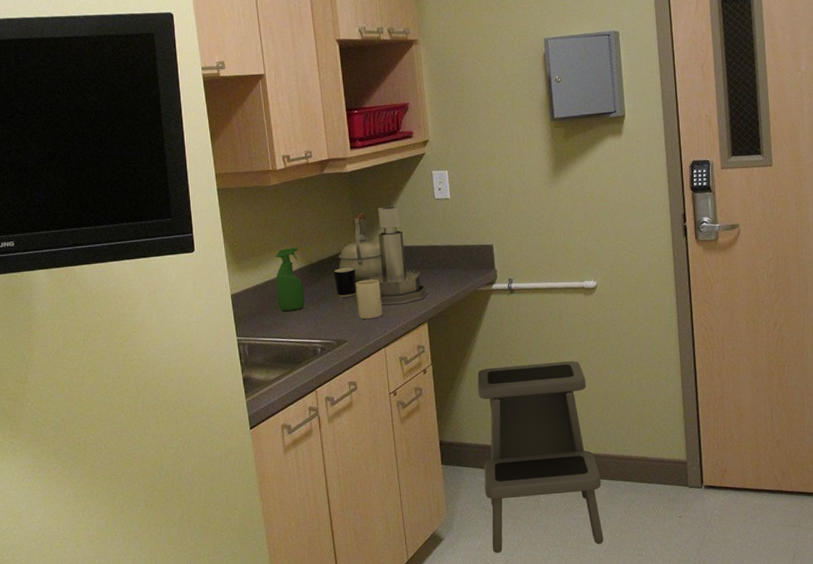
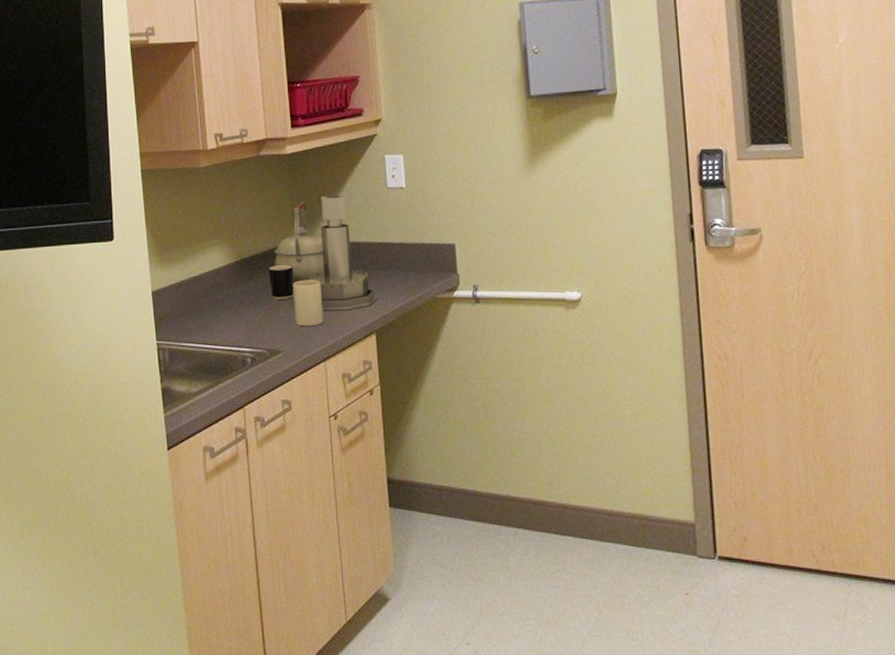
spray bottle: present [276,247,305,311] -> none [203,239,235,313]
step stool: present [477,361,604,553] -> none [434,389,589,622]

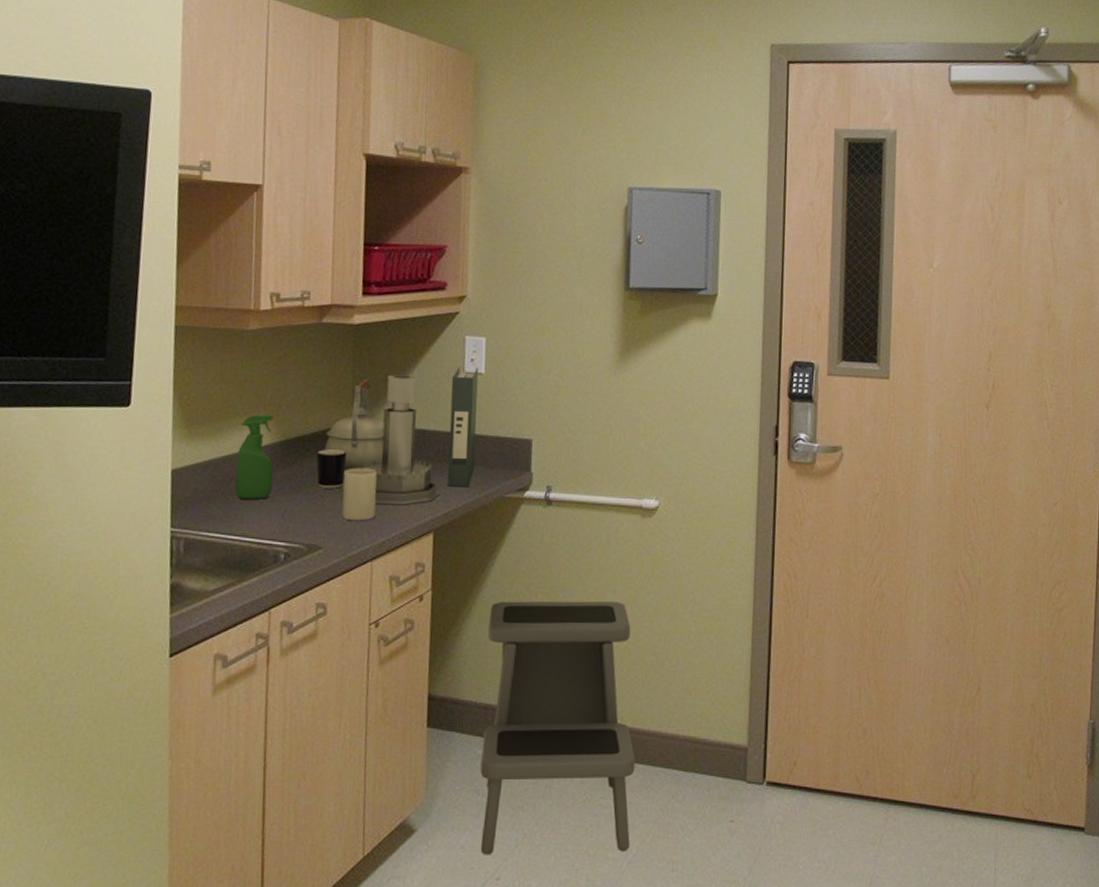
spray bottle: none [203,239,235,313] -> present [235,414,274,499]
binder: none [377,182,406,292] -> present [447,366,479,487]
step stool: none [434,389,589,622] -> present [480,601,636,855]

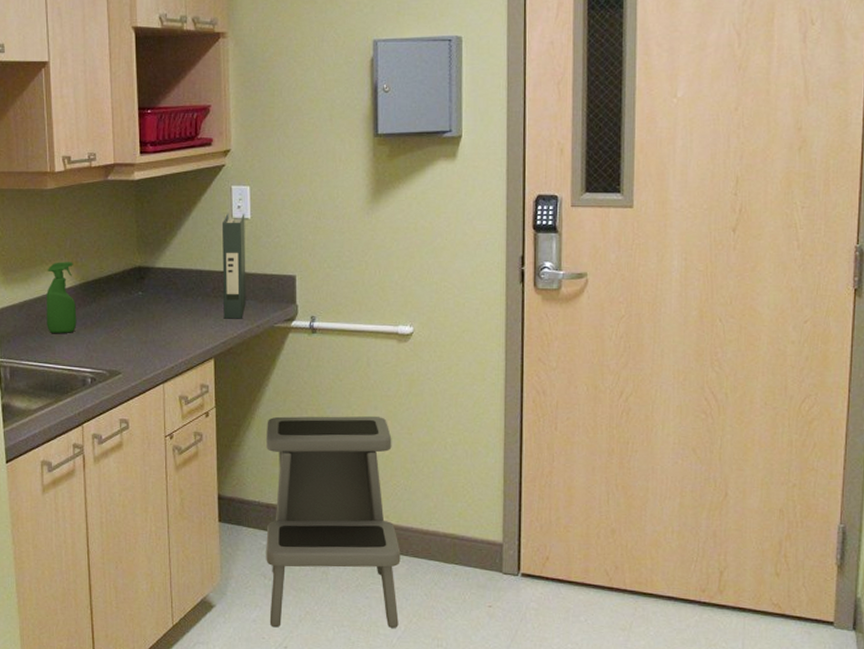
mug: present [316,449,348,489] -> none [111,289,137,323]
kettle: present [324,379,385,472] -> none [117,227,168,308]
cup: present [342,468,378,522] -> none [134,304,164,350]
paper towel holder: present [364,374,440,506] -> none [152,223,217,336]

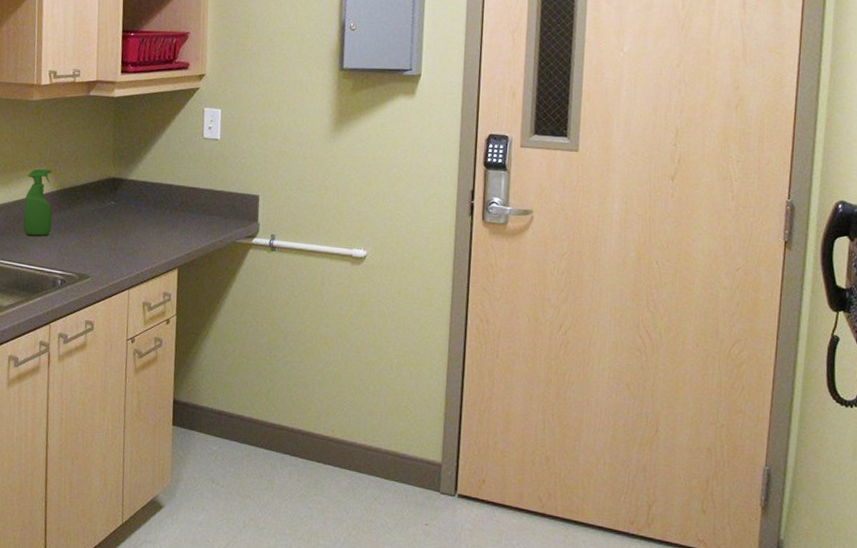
binder: present [222,213,246,319] -> none [189,133,215,233]
step stool: present [266,416,401,628] -> none [215,328,344,540]

